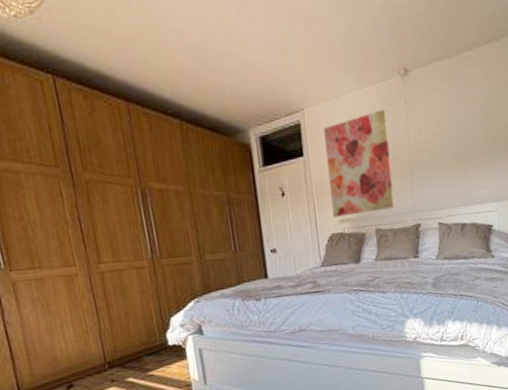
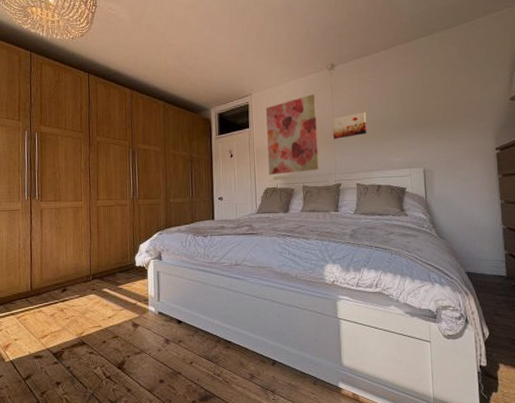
wall art: none [408,133,450,169] -> present [332,112,367,139]

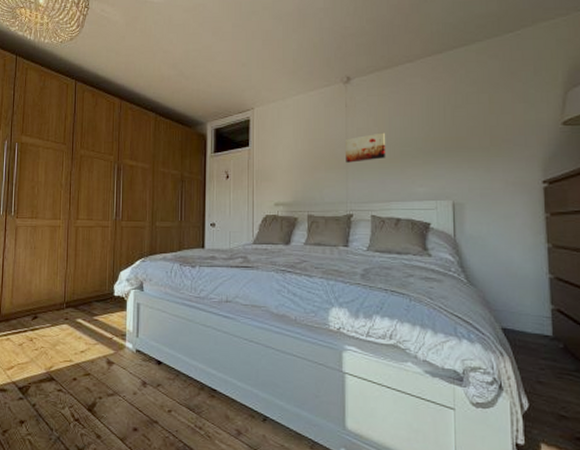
wall art: present [266,94,319,175] -> none [269,110,327,201]

